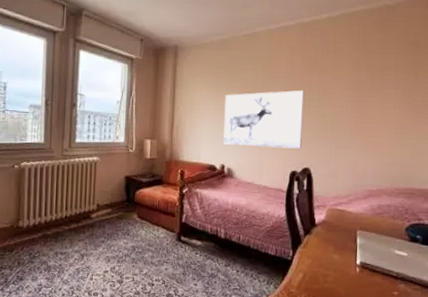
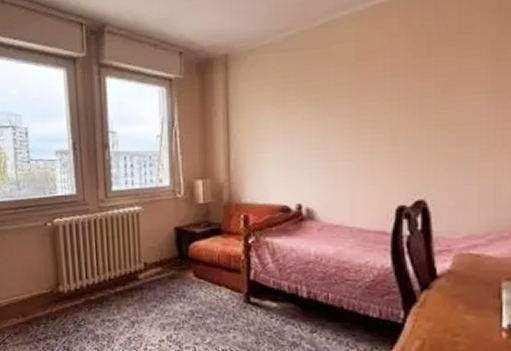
wall art: present [223,90,304,149] -> none [297,91,412,178]

